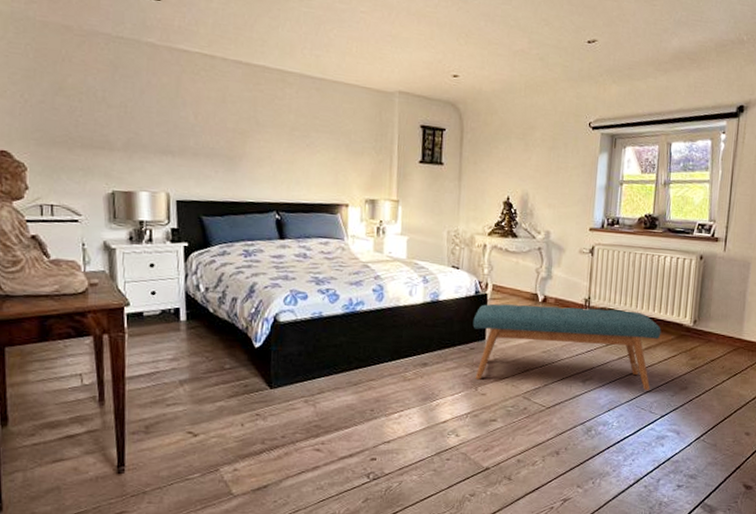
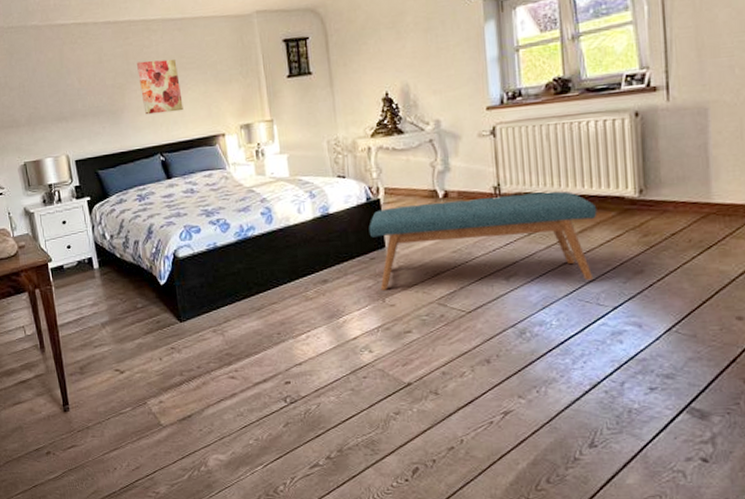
wall art: none [264,111,310,173] -> present [137,59,184,115]

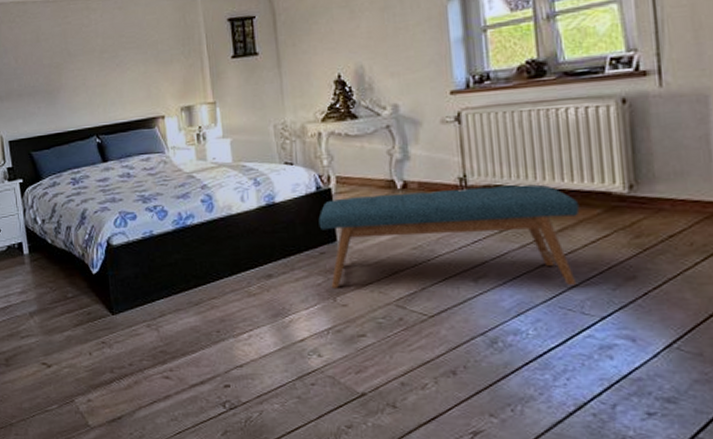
wall art: present [137,59,184,115] -> none [75,38,122,95]

